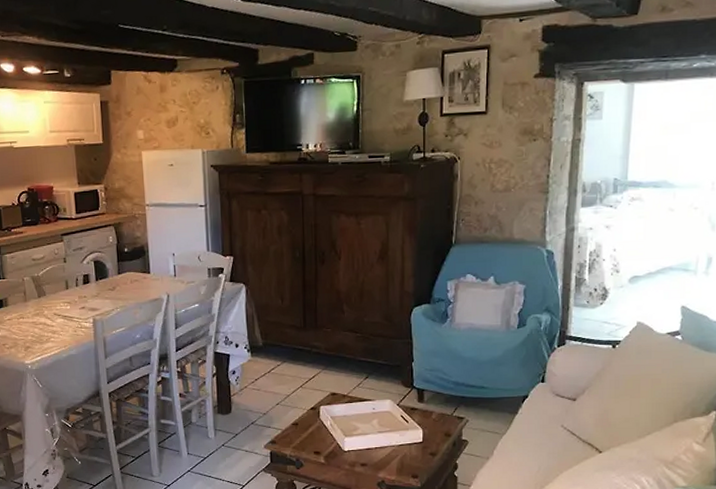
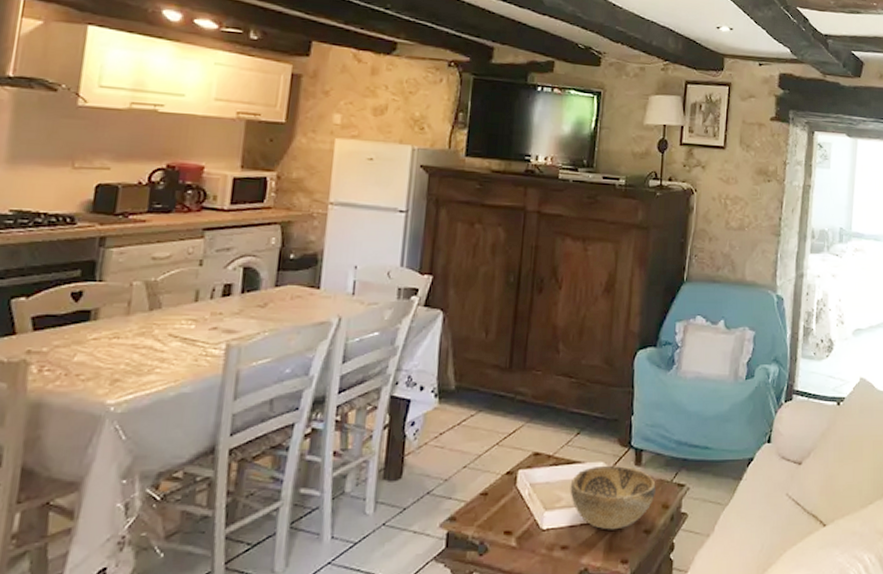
decorative bowl: none [364,402,438,452] -> present [570,465,656,530]

